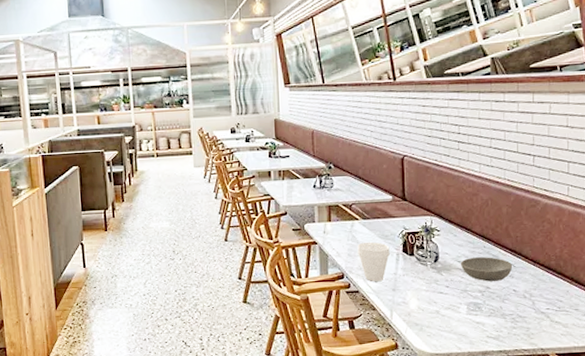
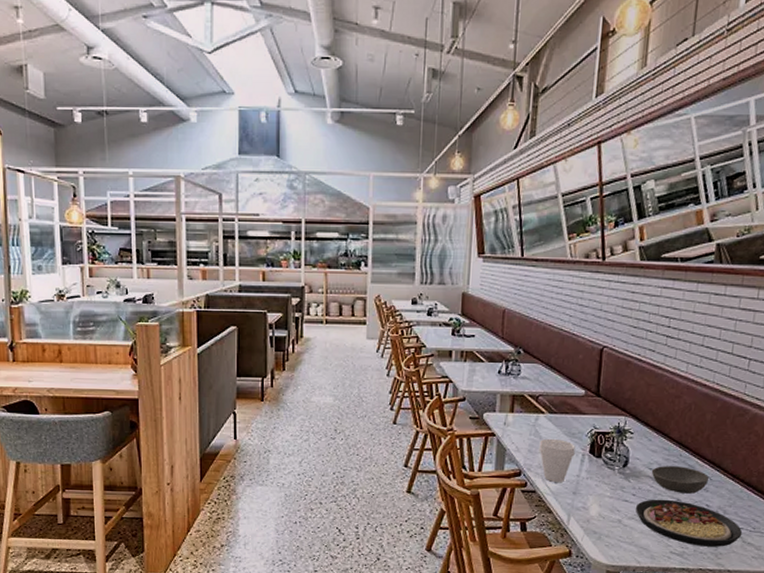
plate: none [450,288,549,329] -> present [635,499,743,547]

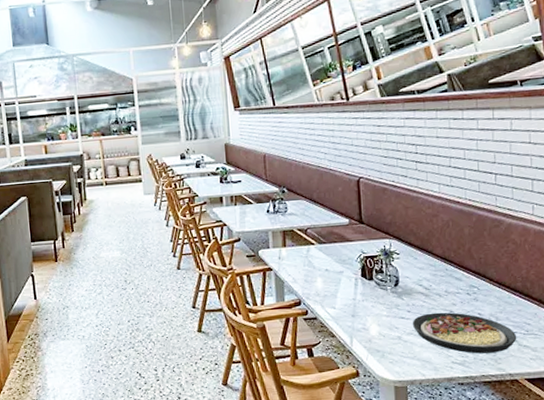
cup: present [539,438,575,482] -> none [314,266,348,308]
soup bowl: present [651,466,710,494] -> none [421,280,477,305]

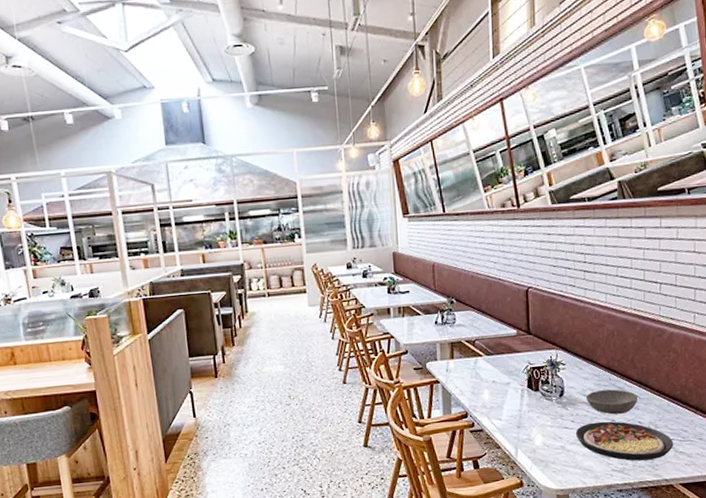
soup bowl: none [421,280,477,305] -> present [585,389,639,415]

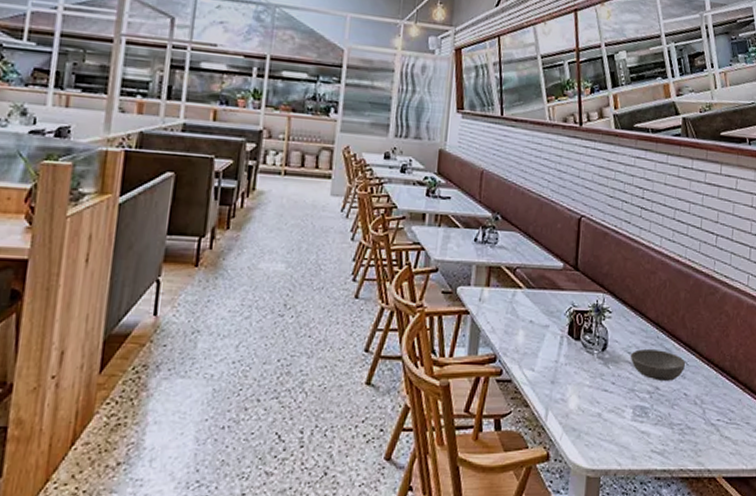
plate: present [575,421,674,461] -> none [615,388,720,442]

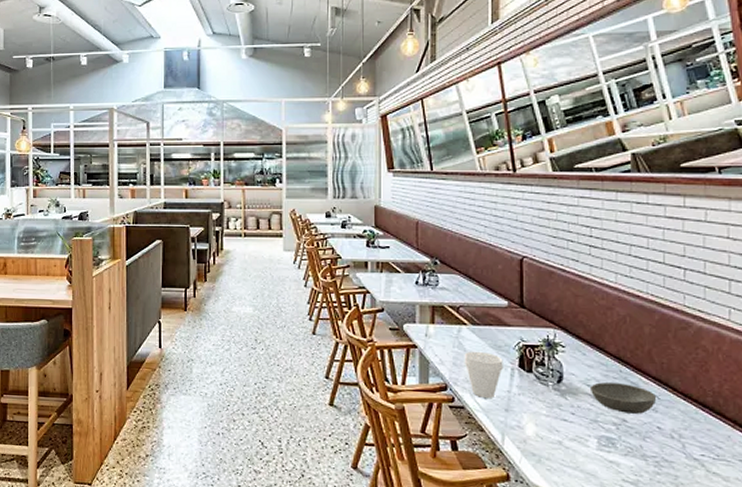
cup: none [515,317,554,369] -> present [464,351,503,398]

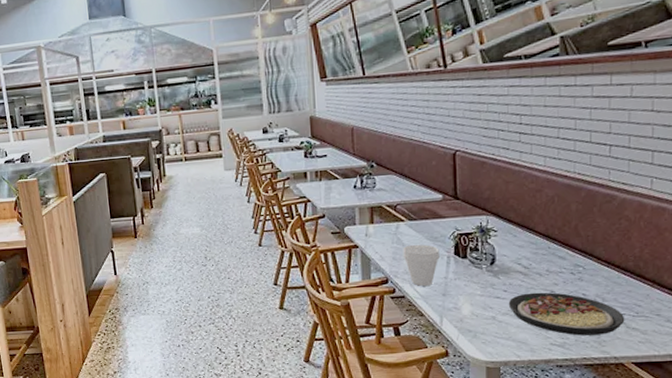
plate: none [576,419,705,476] -> present [508,292,625,336]
soup bowl: present [589,382,657,414] -> none [520,258,583,285]

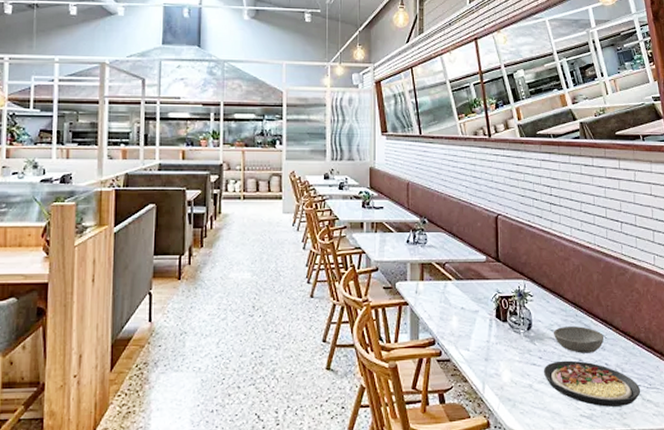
cup: present [403,244,440,286] -> none [449,304,483,349]
soup bowl: none [520,258,583,285] -> present [553,326,605,353]

